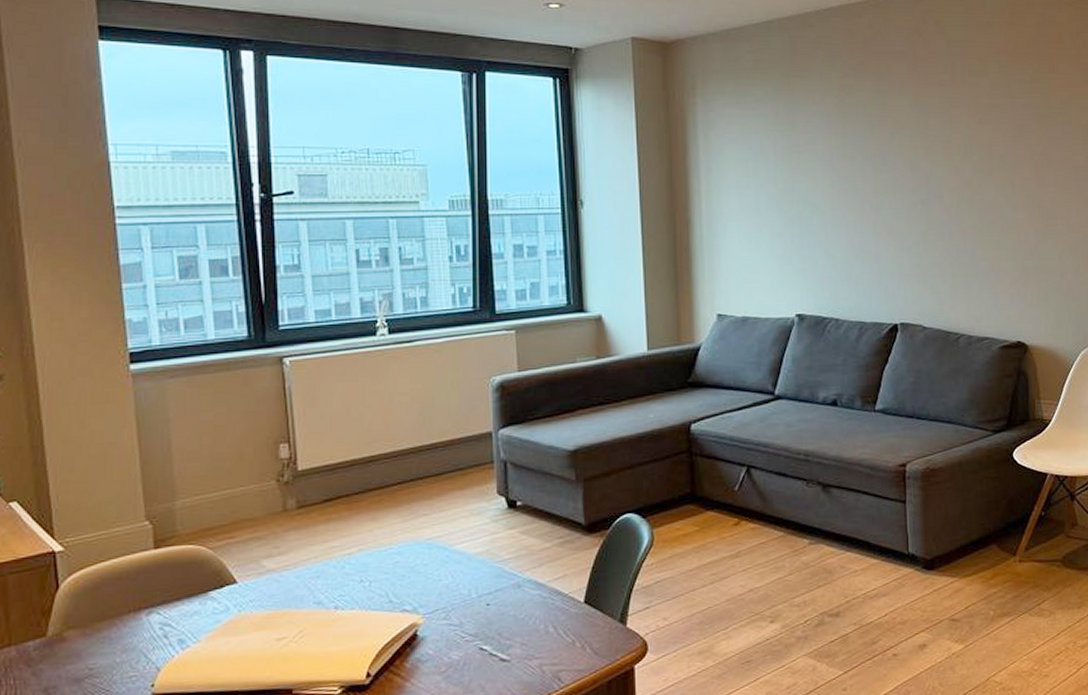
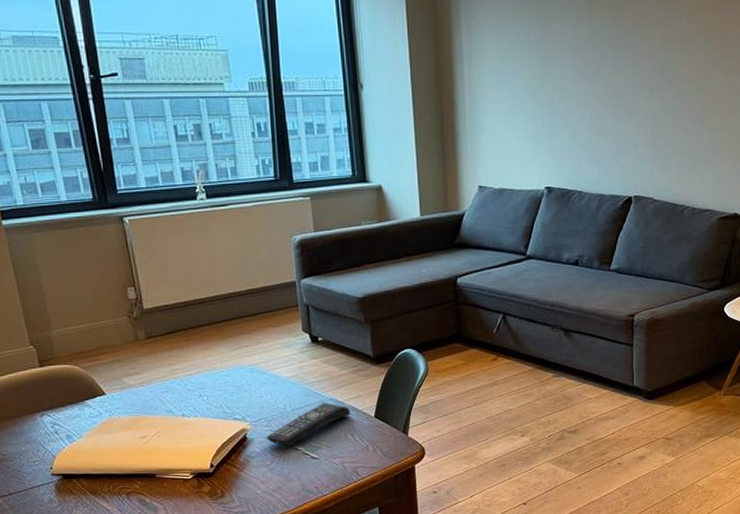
remote control: none [443,586,554,646] -> present [266,403,351,447]

